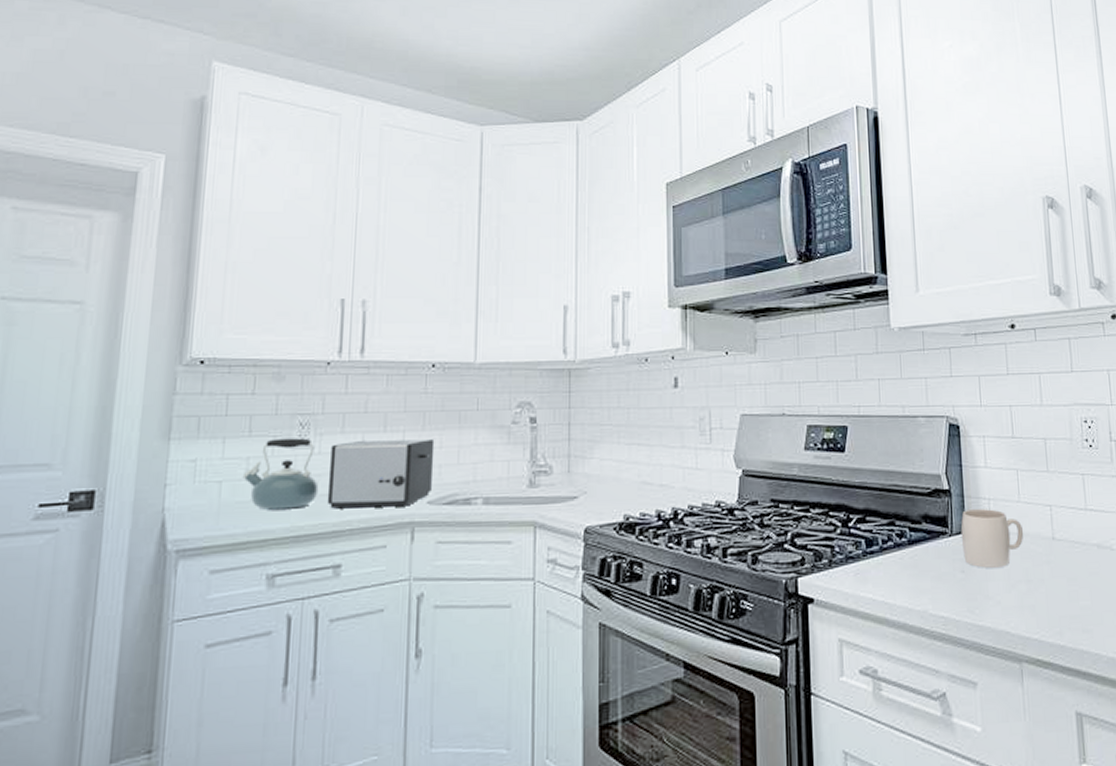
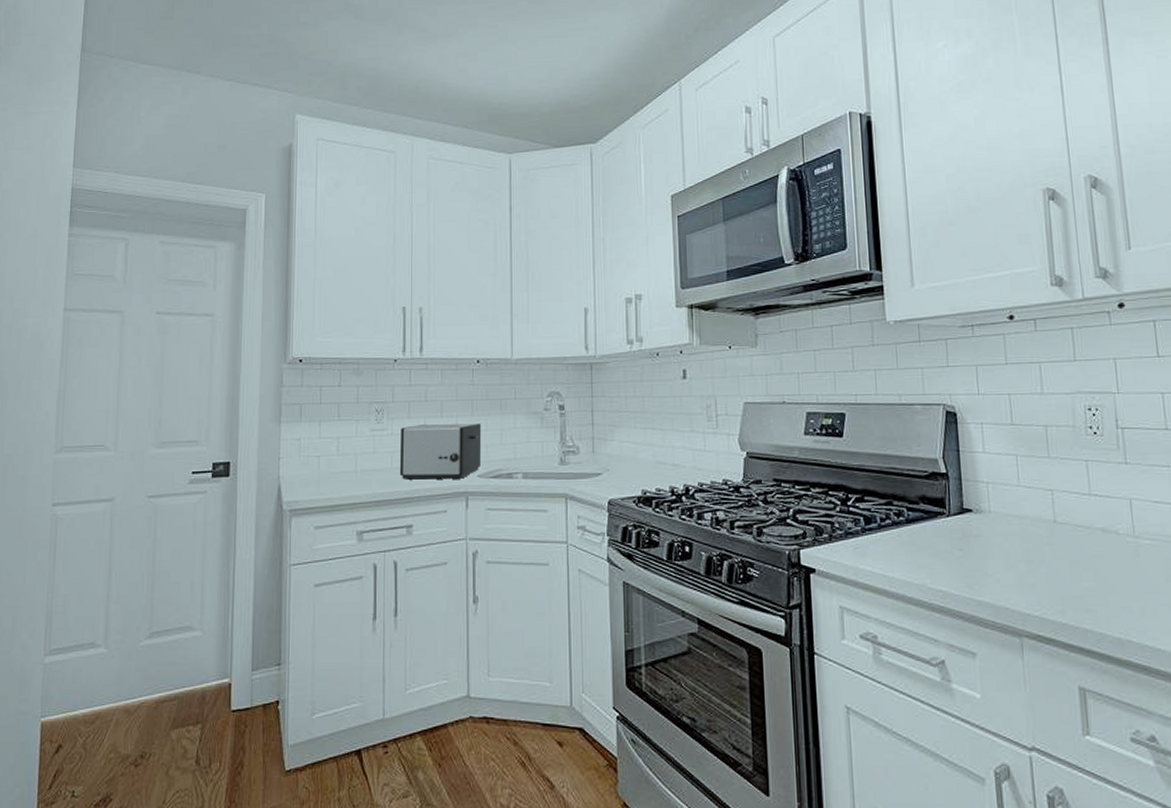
kettle: present [242,438,319,510] -> none [335,422,393,479]
mug: present [960,508,1024,568] -> none [958,491,1024,547]

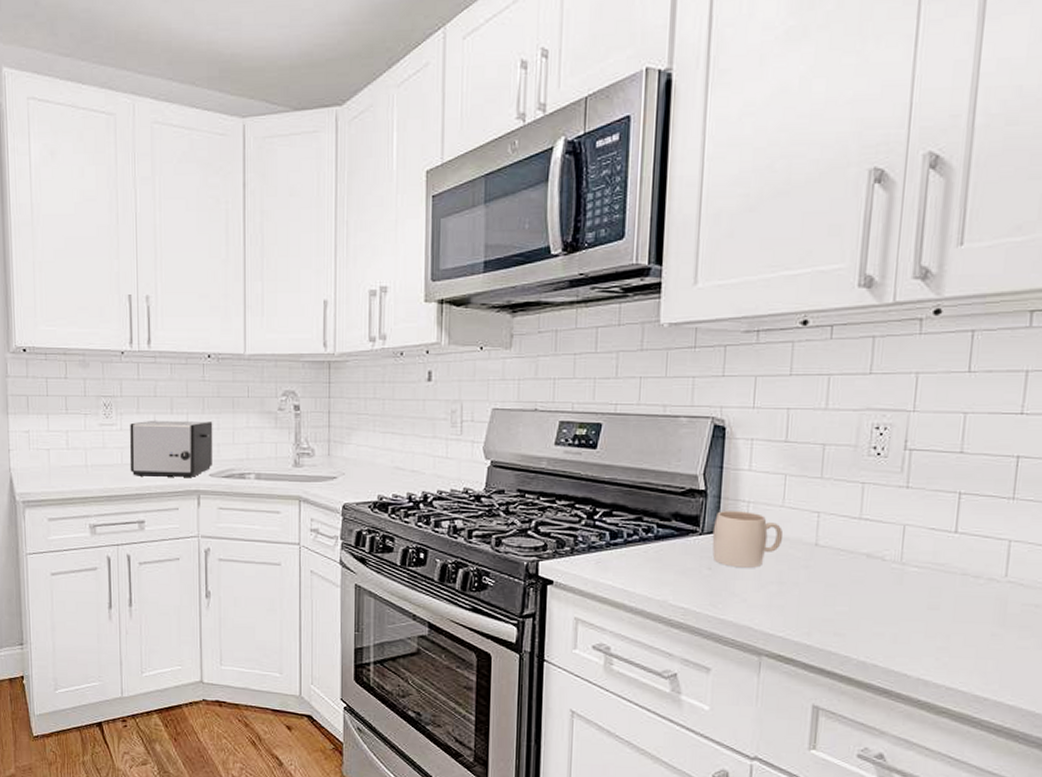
mug: none [958,491,1024,547] -> present [712,510,784,568]

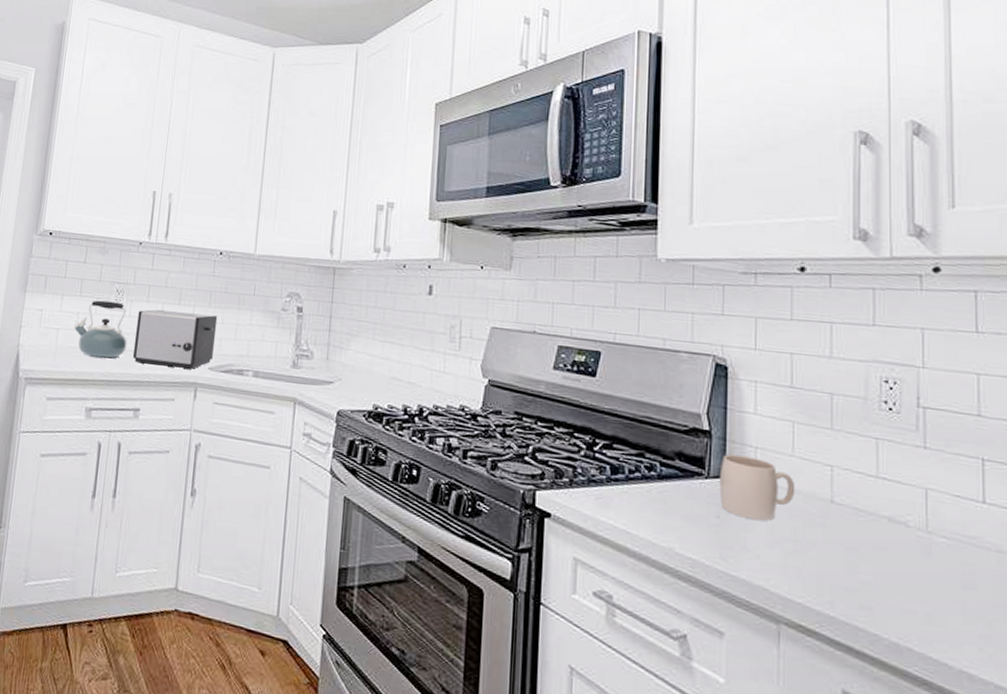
kettle: none [64,416,123,474] -> present [73,300,128,359]

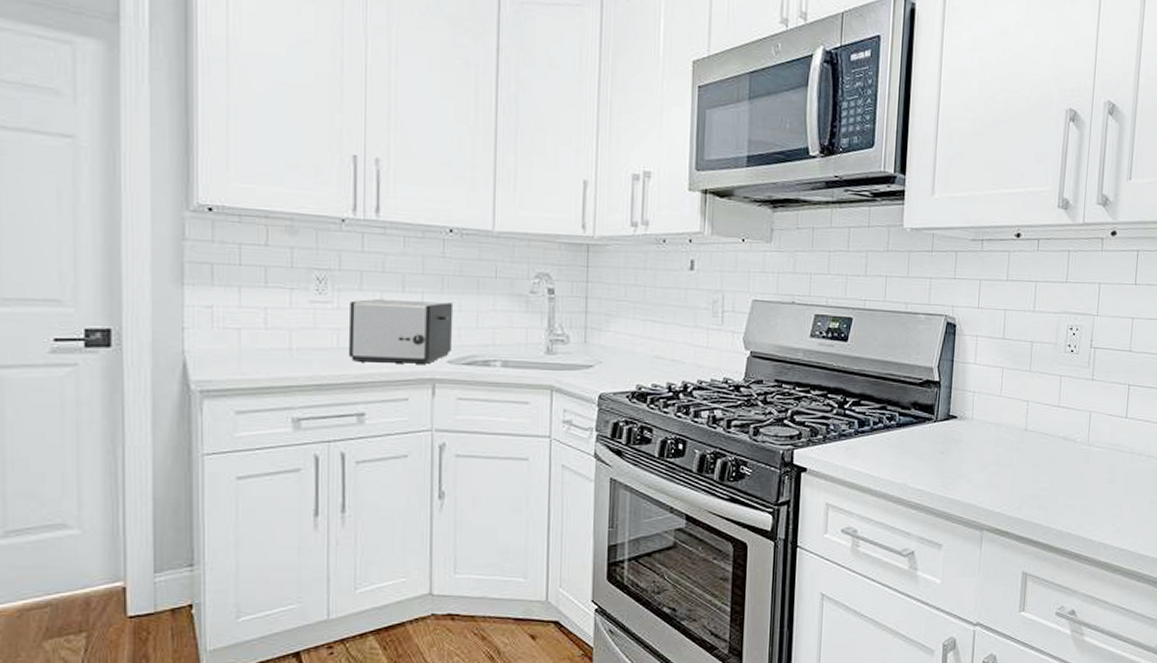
kettle: present [73,300,128,359] -> none [261,291,339,359]
mug: present [719,454,796,521] -> none [944,399,1001,451]

